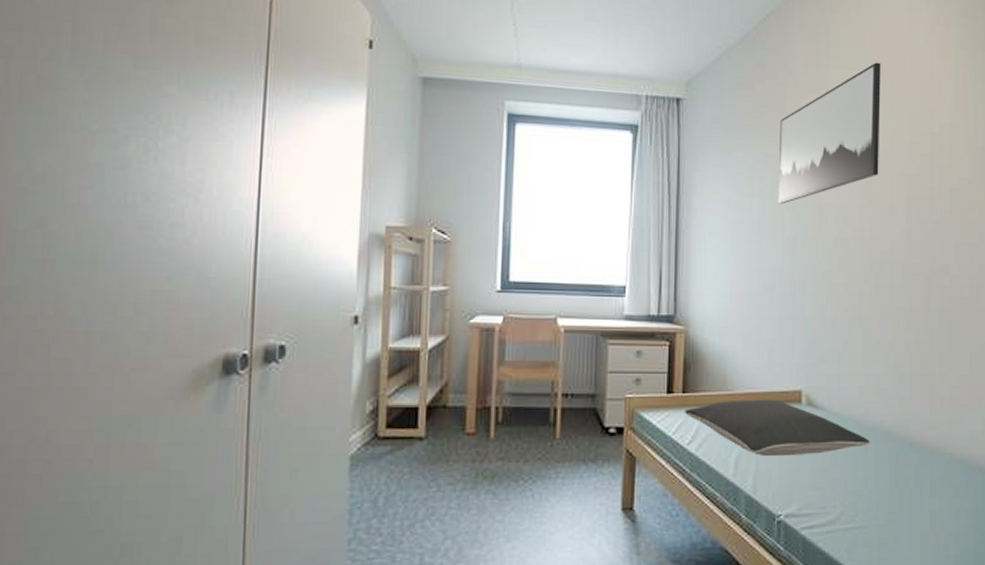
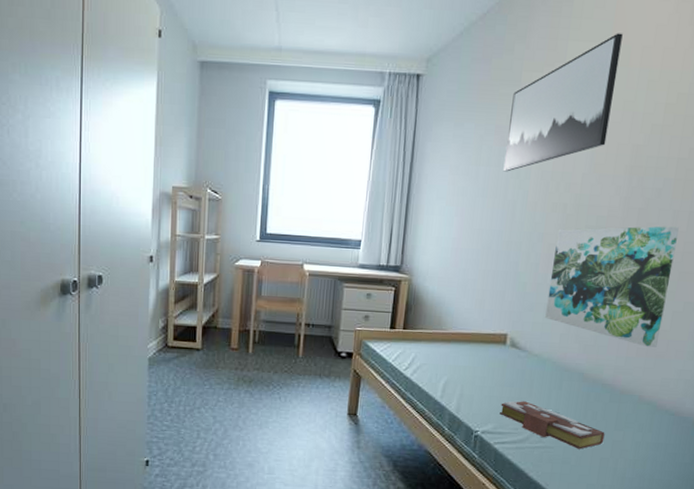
pillow: present [685,399,870,457] -> none [404,338,565,387]
book: none [803,471,921,526] -> present [500,401,605,449]
wall art: none [840,260,962,395] -> present [545,226,679,347]

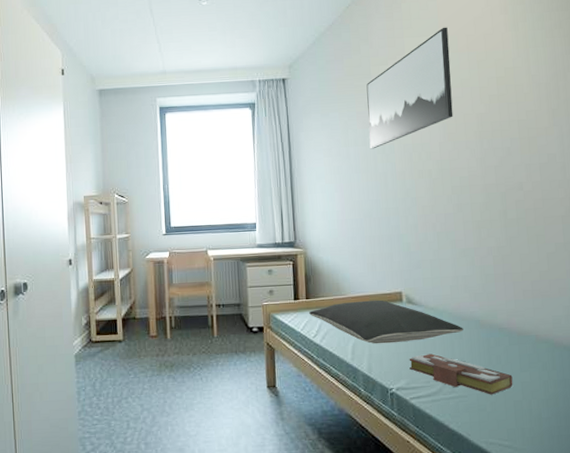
pillow: none [404,338,565,387] -> present [309,300,464,344]
wall art: present [545,226,679,347] -> none [428,178,541,289]

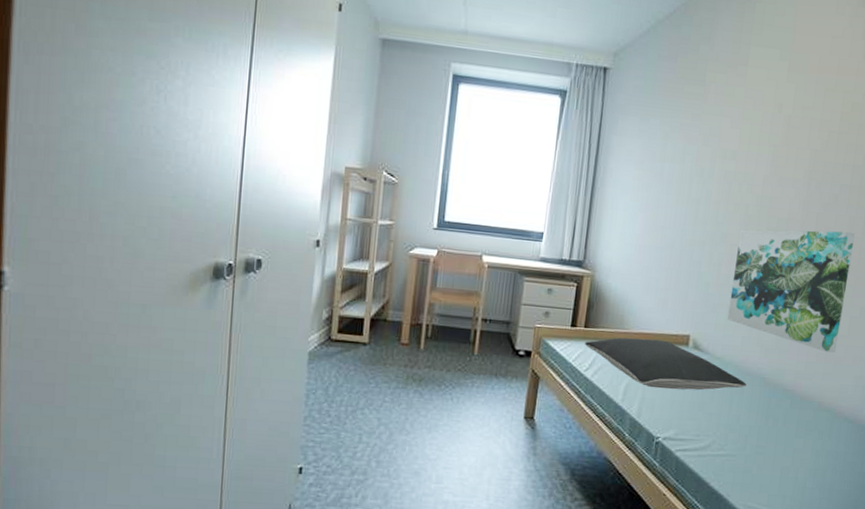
wall art: present [366,27,453,149] -> none [687,41,801,170]
book: present [409,354,513,395] -> none [681,406,786,458]
wall art: none [428,178,541,289] -> present [727,229,855,353]

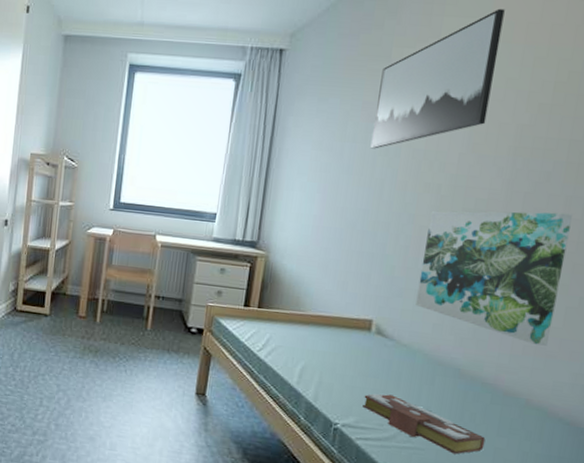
pillow: present [585,337,747,390] -> none [258,319,438,378]
book: none [681,406,786,458] -> present [362,394,486,454]
wall art: none [687,41,801,170] -> present [370,8,505,149]

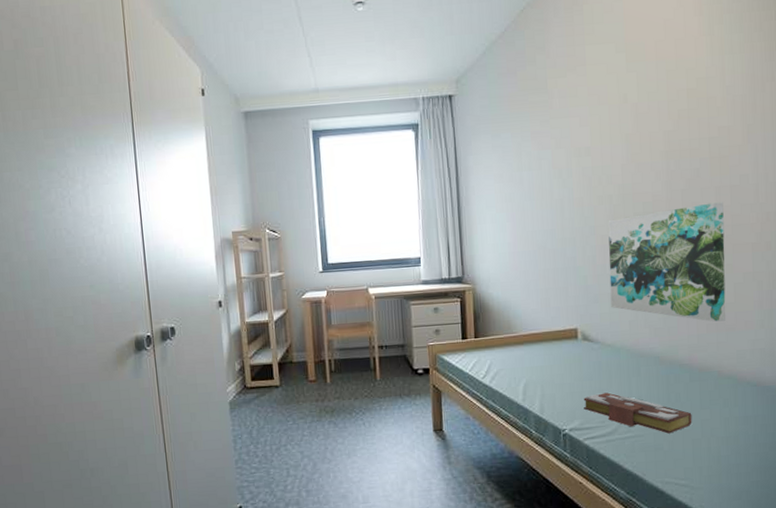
wall art: present [370,8,505,149] -> none [542,32,638,174]

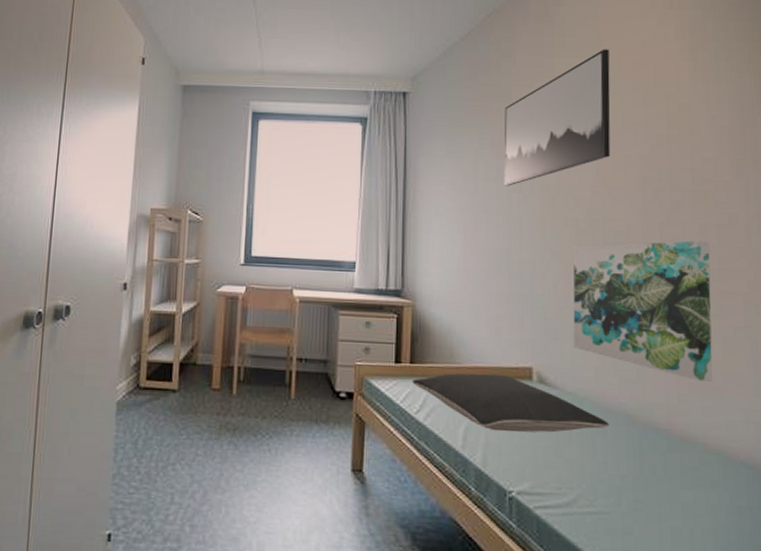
pillow: none [478,337,642,384] -> present [413,373,609,433]
wall art: none [542,32,638,174] -> present [504,49,611,187]
book: present [583,392,692,434] -> none [536,451,671,515]

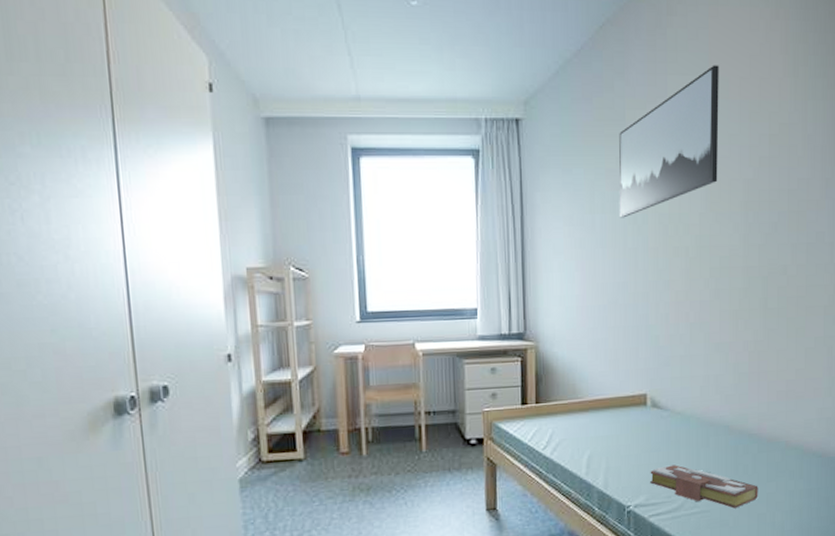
pillow: present [413,373,609,433] -> none [539,403,711,456]
book: none [536,451,671,515] -> present [650,465,758,509]
wall art: present [573,240,713,382] -> none [682,260,799,389]

